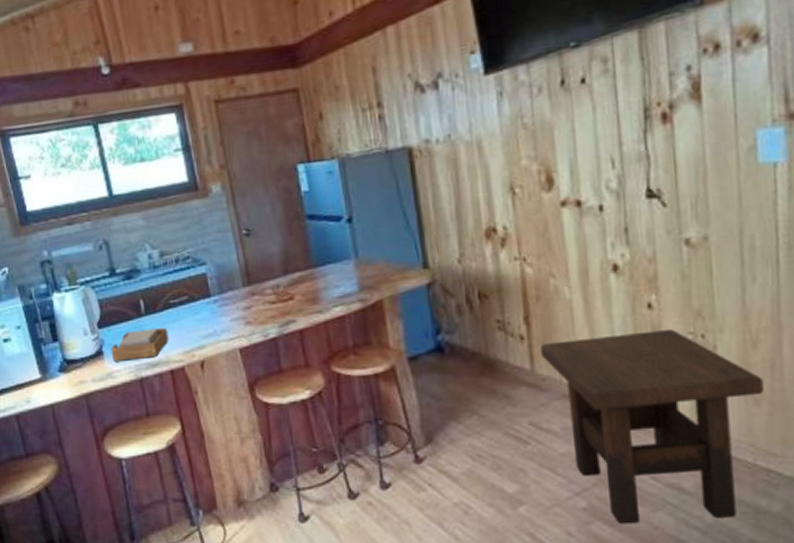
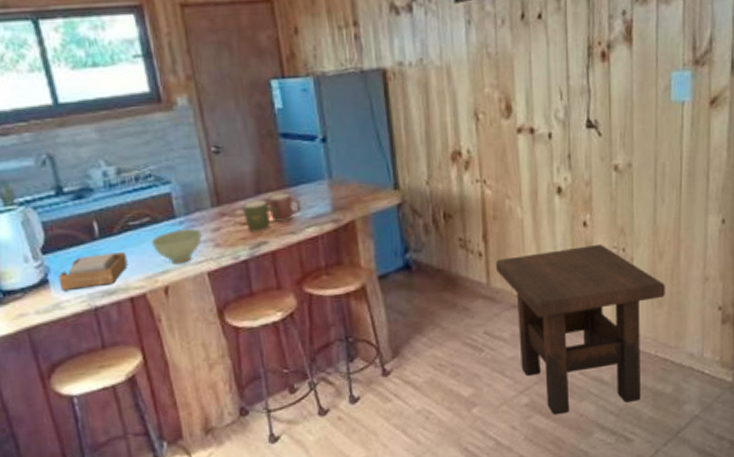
bowl: none [188,306,235,340] -> present [150,228,203,264]
mug: none [271,279,306,310] -> present [242,199,279,232]
mug: none [295,272,328,301] -> present [267,192,301,222]

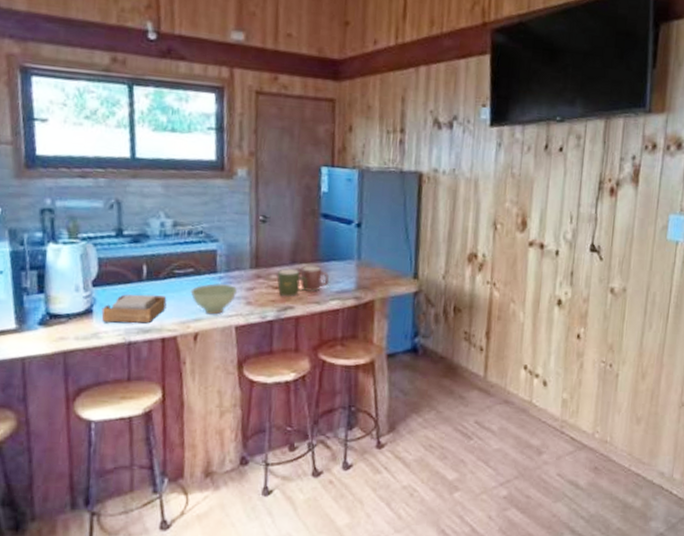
side table: present [496,244,665,415] -> none [494,356,645,512]

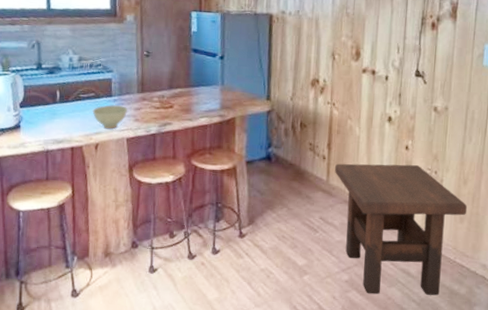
napkin holder: present [101,294,167,324] -> none [26,113,75,136]
mug: present [277,268,308,297] -> none [158,92,182,115]
mug: present [300,265,329,291] -> none [176,90,199,111]
side table: none [494,356,645,512] -> present [335,163,467,296]

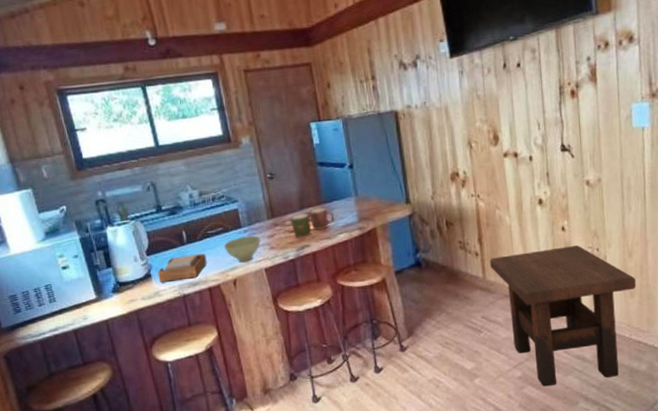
napkin holder: none [26,113,75,136] -> present [157,254,207,282]
mug: none [158,92,182,115] -> present [290,212,318,237]
mug: none [176,90,199,111] -> present [309,207,334,230]

